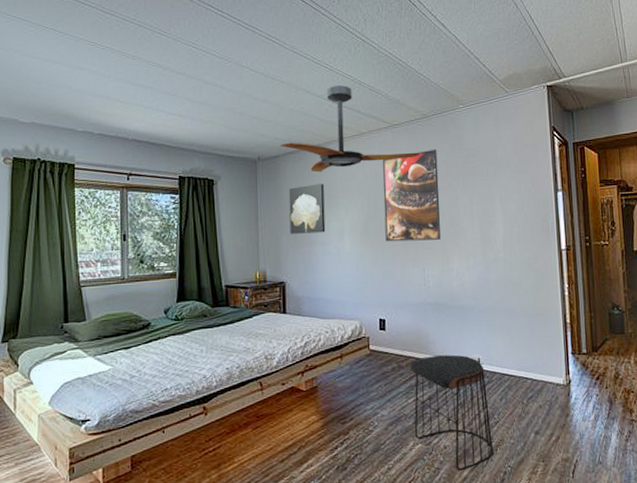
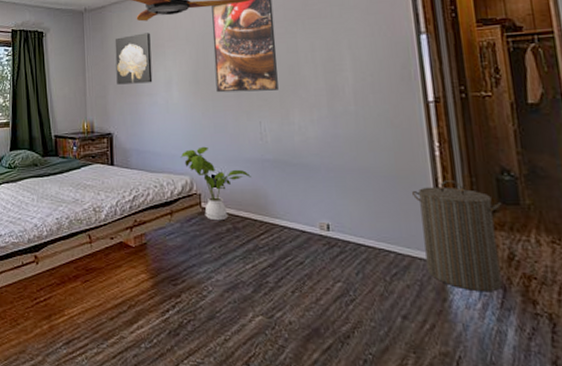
house plant: none [351,292,415,361] -> present [180,146,251,221]
stool: present [409,355,493,471] -> none [246,218,349,353]
laundry hamper: none [546,316,612,406] -> present [412,180,503,292]

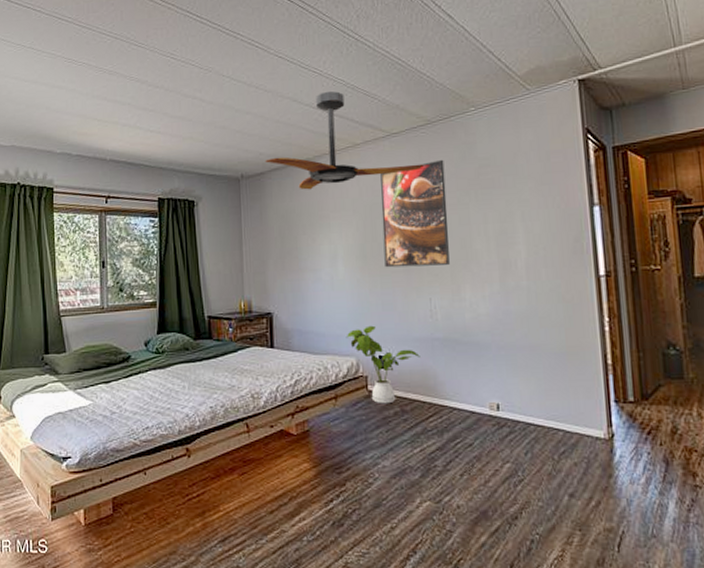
wall art: present [114,33,153,85] -> none [275,202,317,260]
laundry hamper: present [412,180,503,292] -> none [582,356,668,467]

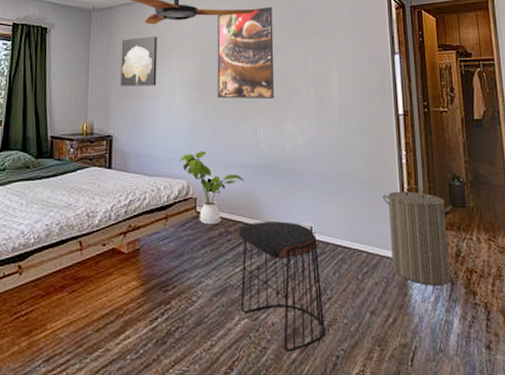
wall art: none [275,202,317,260] -> present [120,36,157,86]
stool: none [415,399,517,536] -> present [238,221,325,352]
laundry hamper: none [582,356,668,467] -> present [383,185,453,286]

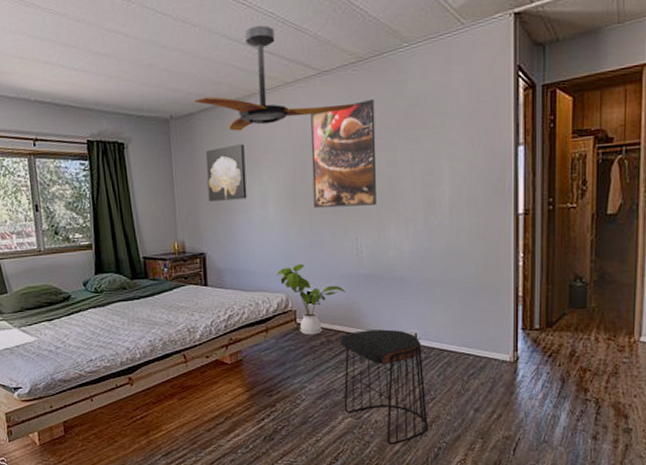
laundry hamper: present [383,185,453,286] -> none [495,288,572,385]

